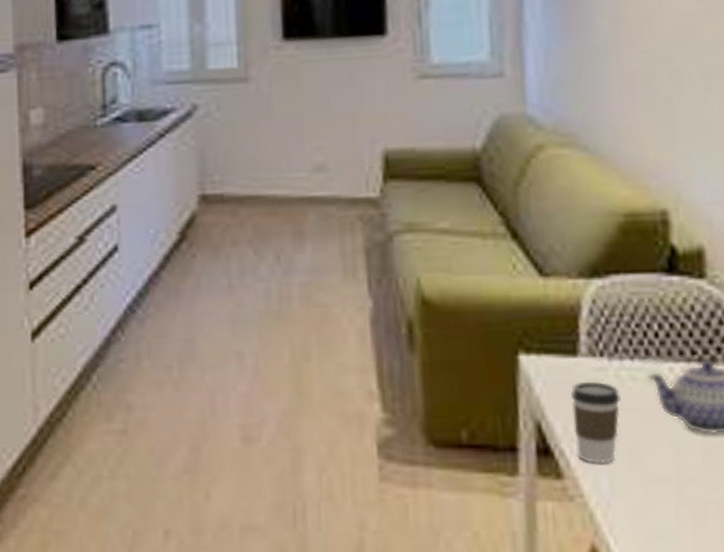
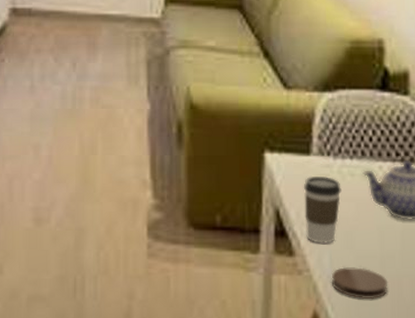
coaster: none [612,492,689,532] -> present [331,267,389,300]

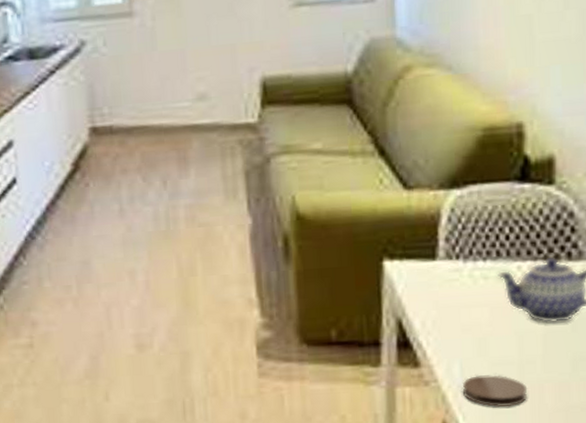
coffee cup: present [304,177,341,244] -> none [429,282,473,353]

